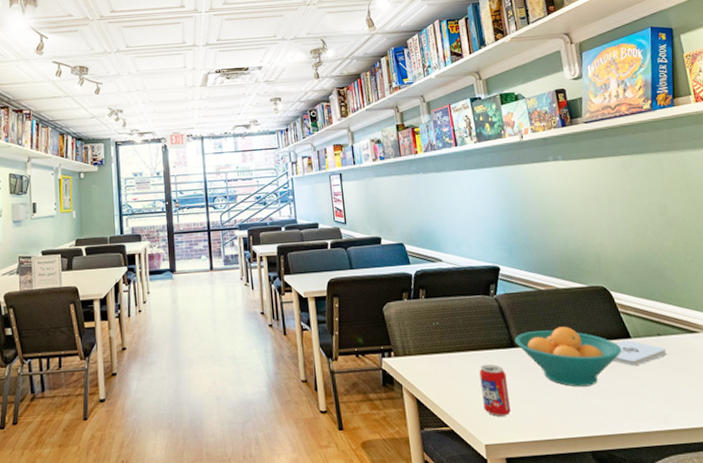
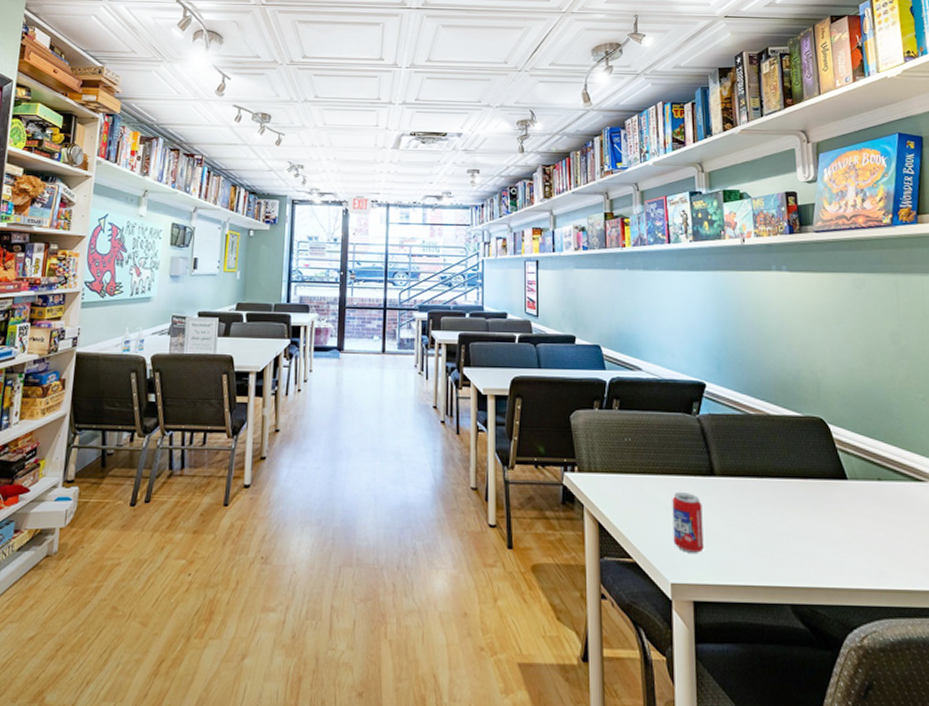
fruit bowl: present [514,326,622,387] -> none [715,458,836,529]
notepad: present [613,339,667,366] -> none [824,481,887,511]

